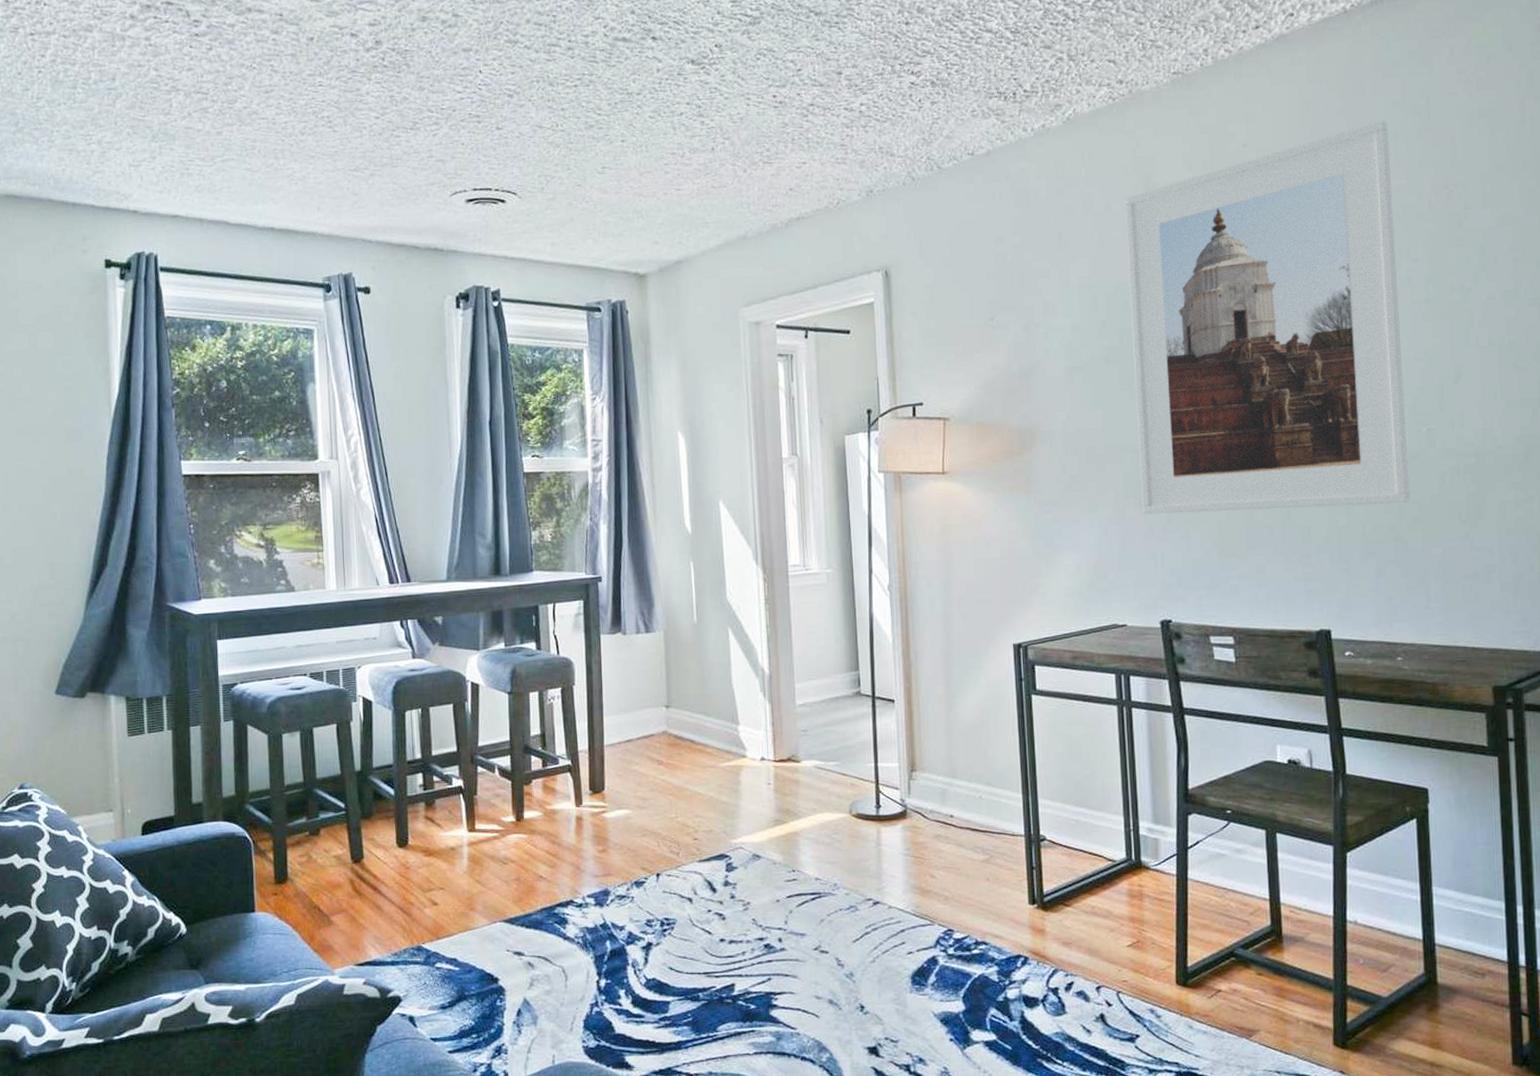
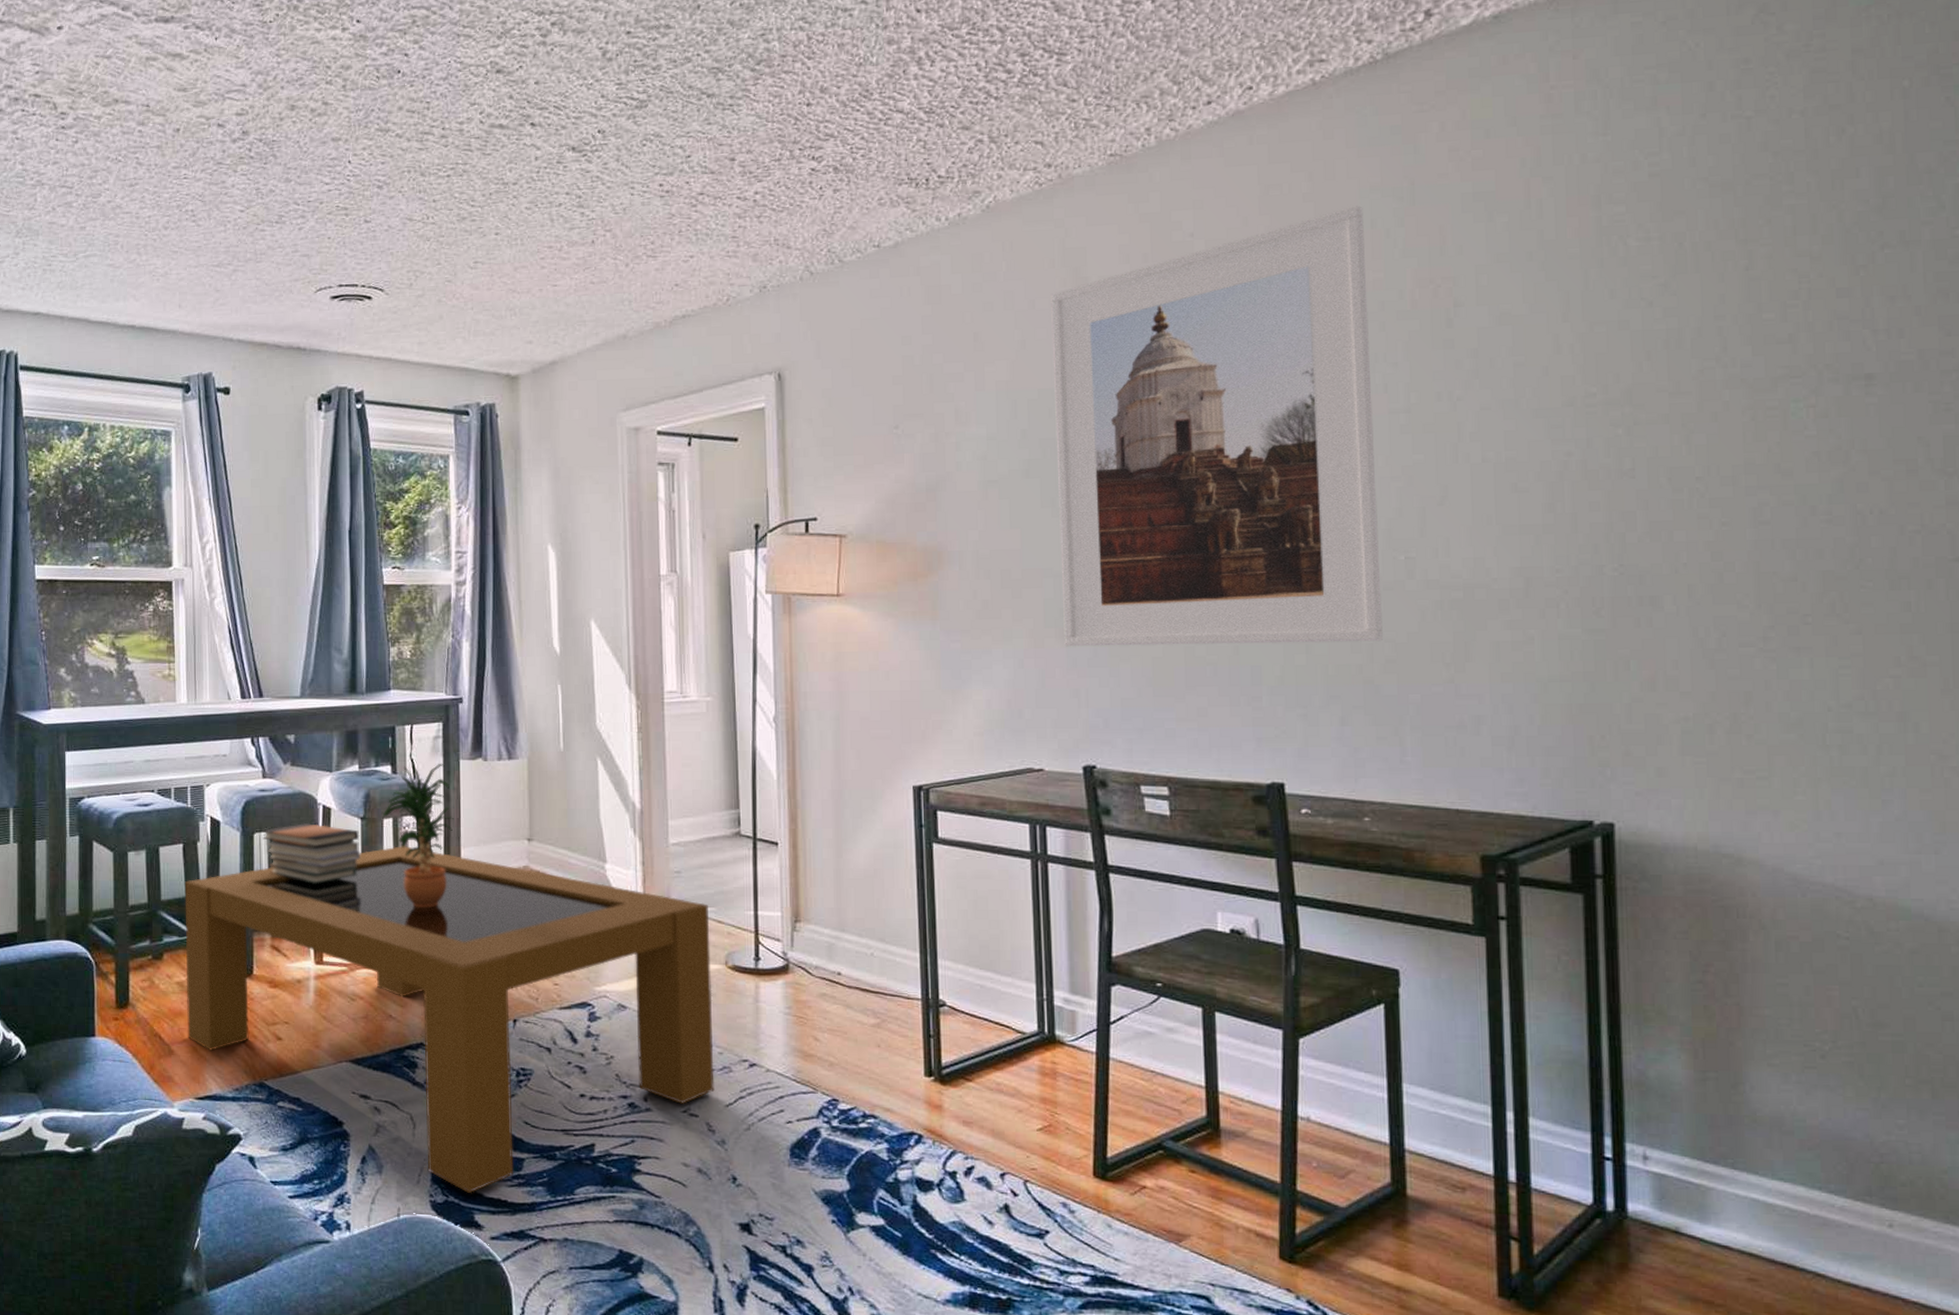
coffee table: none [339,717,843,1037] -> present [184,846,715,1193]
book stack: none [414,699,508,756] -> present [263,822,360,884]
potted plant: none [528,638,596,775] -> present [382,763,454,908]

